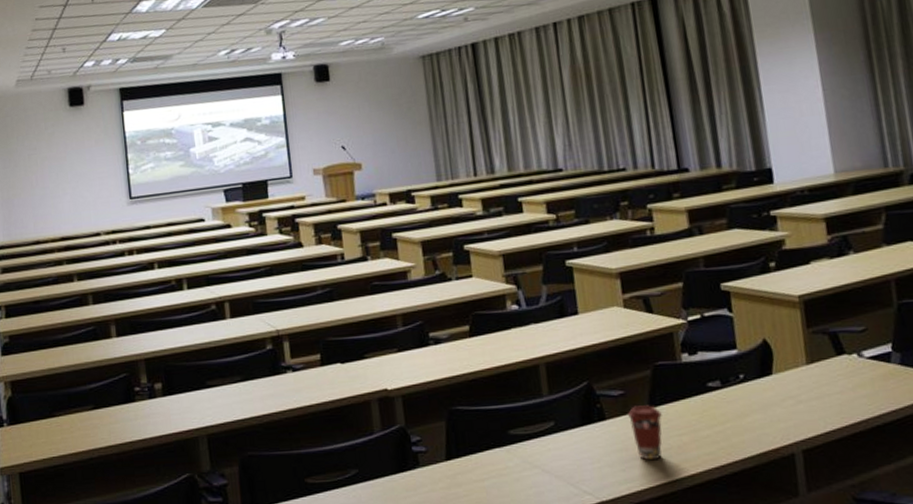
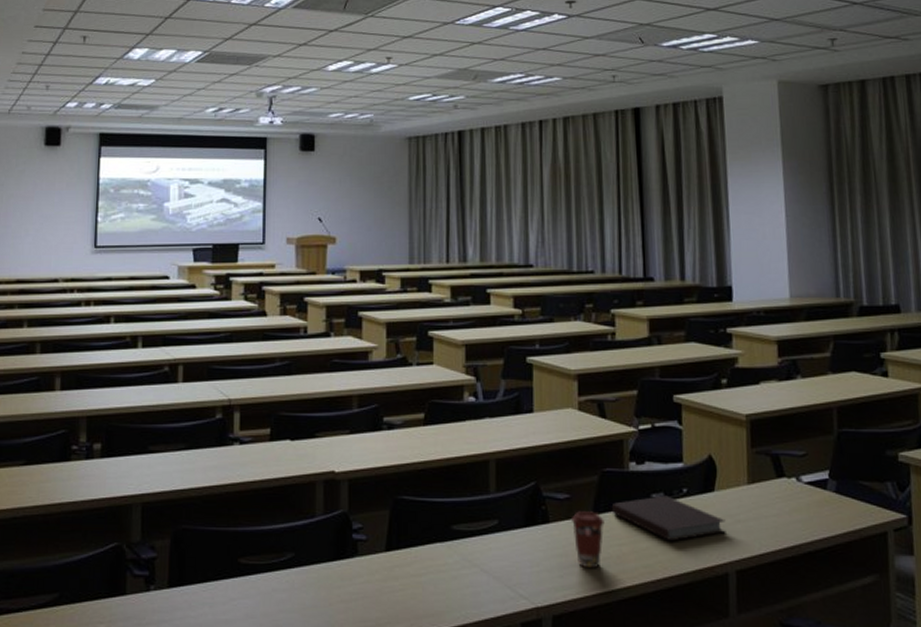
notebook: none [667,383,788,428] -> present [611,495,726,542]

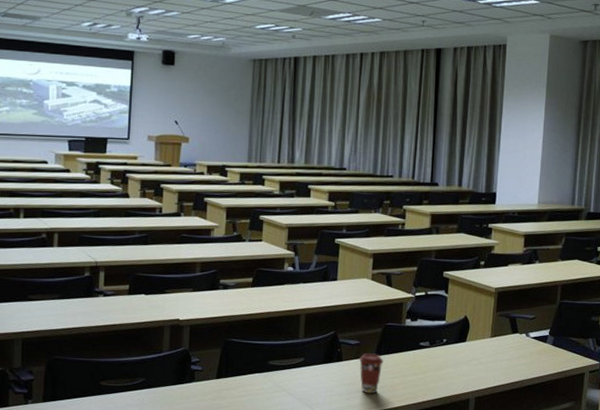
notebook: present [611,495,726,542] -> none [389,344,472,377]

